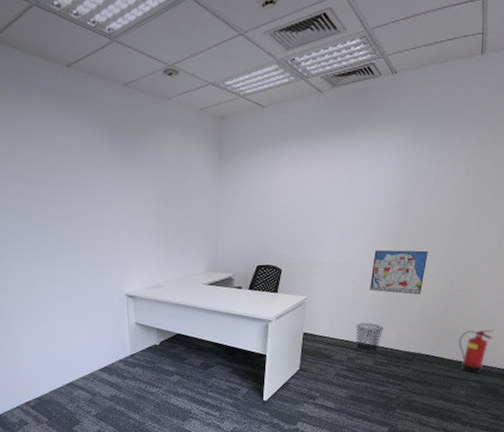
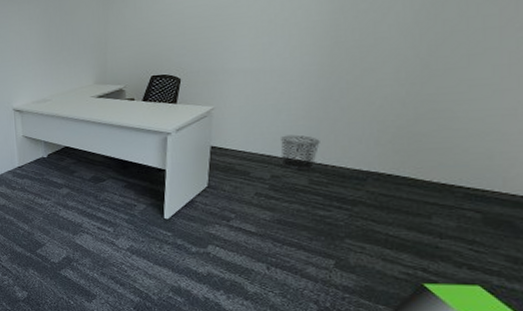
wall art: present [370,250,428,295] -> none [297,48,382,102]
fire extinguisher: present [459,329,495,373] -> none [440,143,502,199]

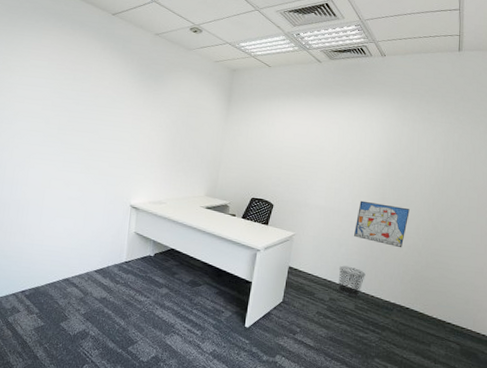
wall art: none [297,48,382,102] -> present [354,200,410,248]

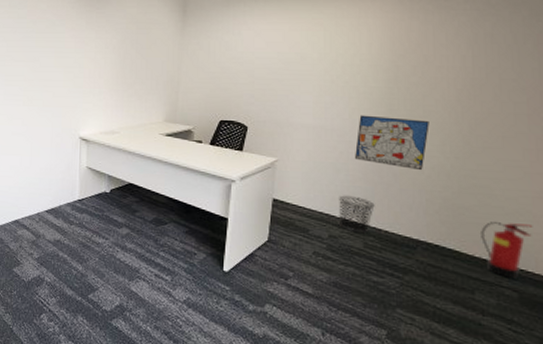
fire extinguisher: none [438,290,474,334] -> present [481,222,533,278]

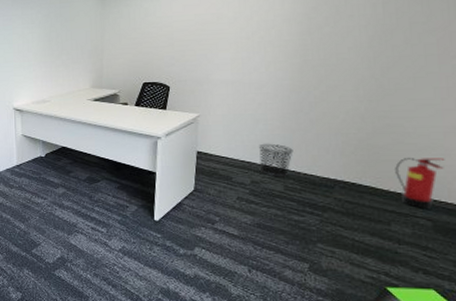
wall art: present [355,115,430,171] -> none [272,67,343,115]

